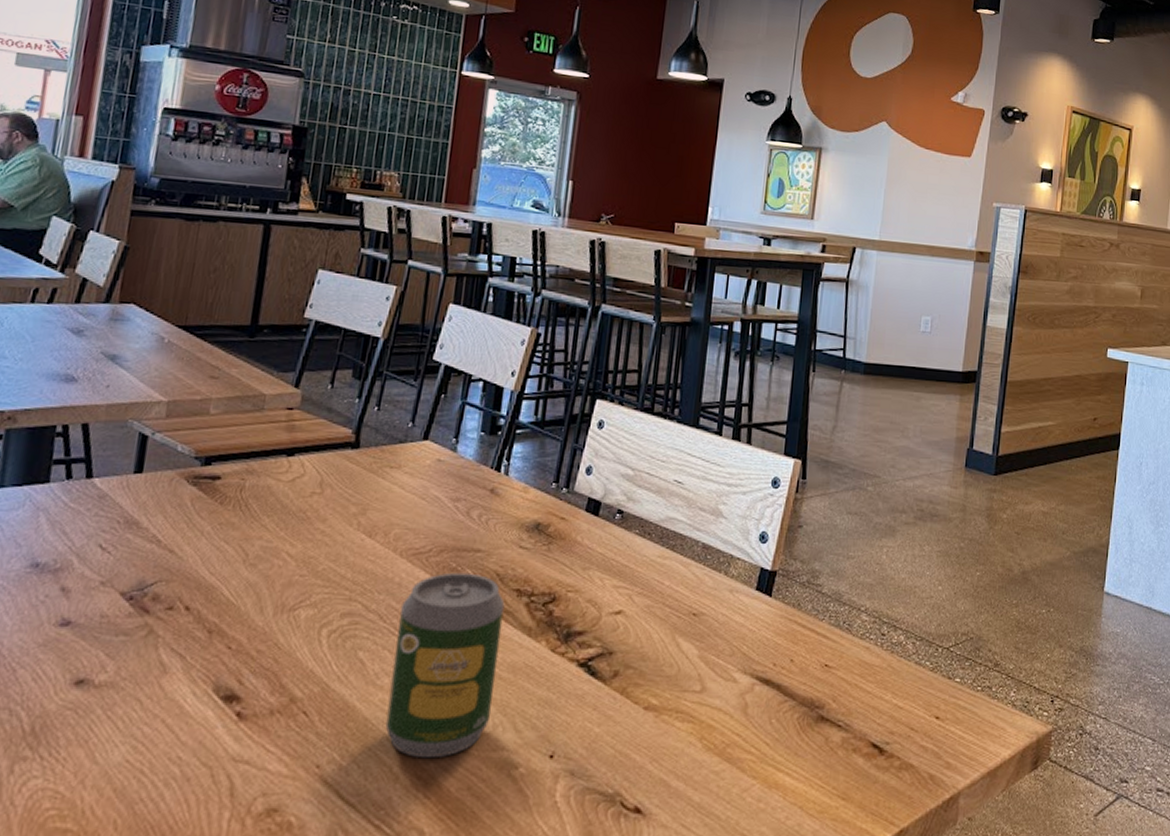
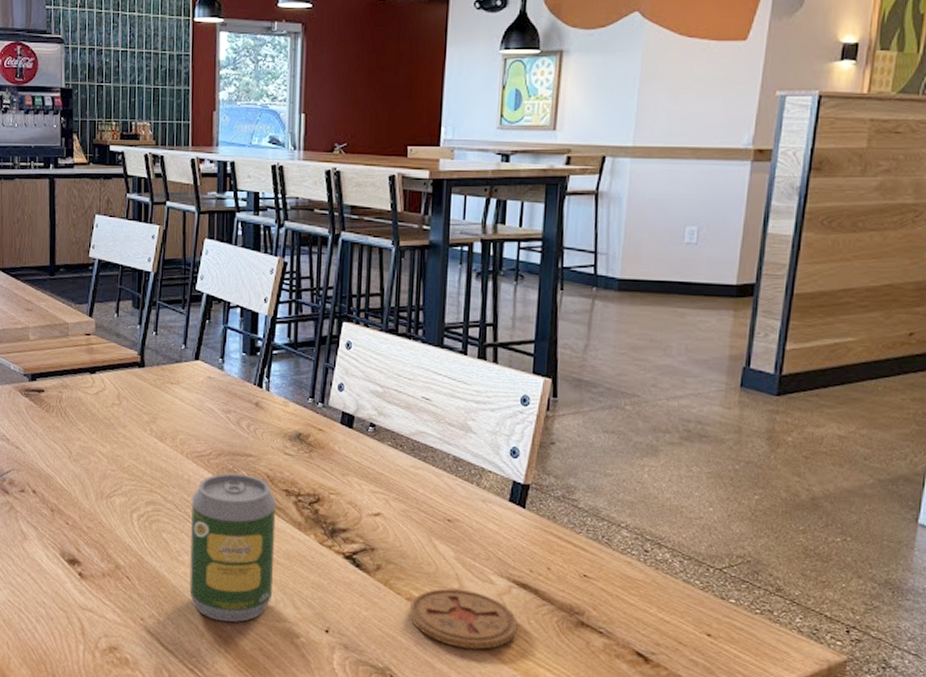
coaster: none [645,692,759,759] -> present [409,588,518,650]

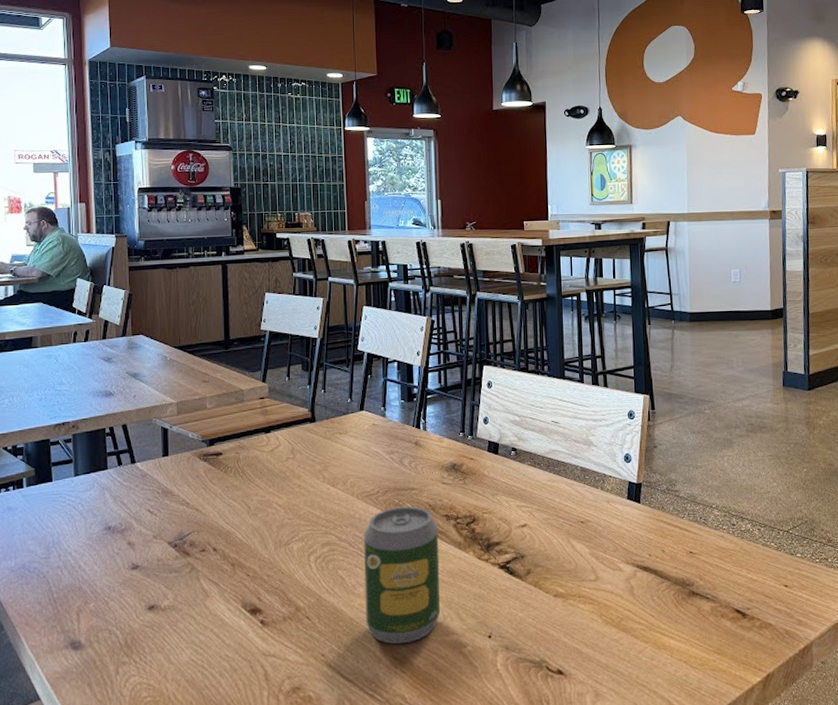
coaster: present [409,588,518,650] -> none [556,580,645,632]

